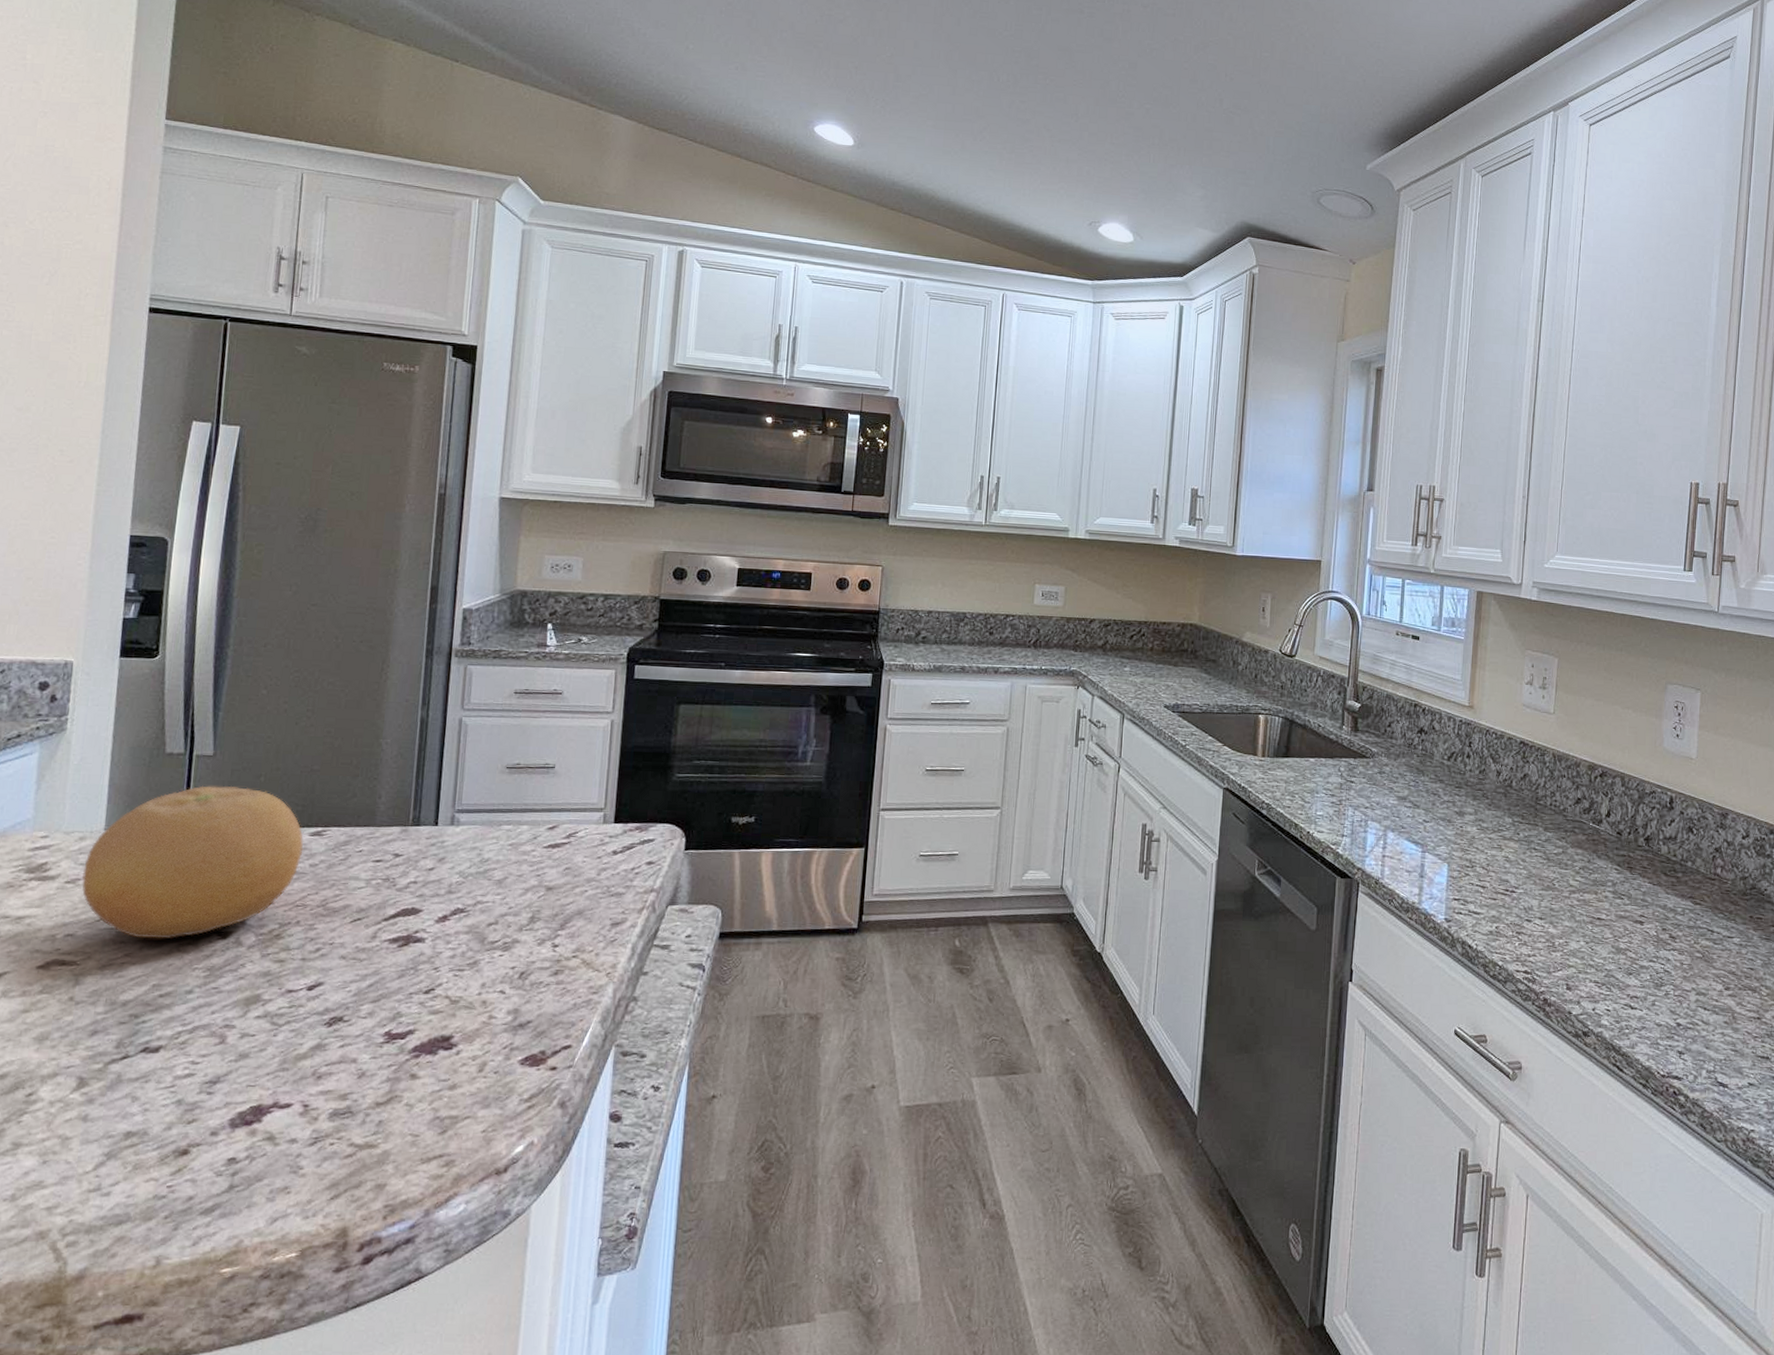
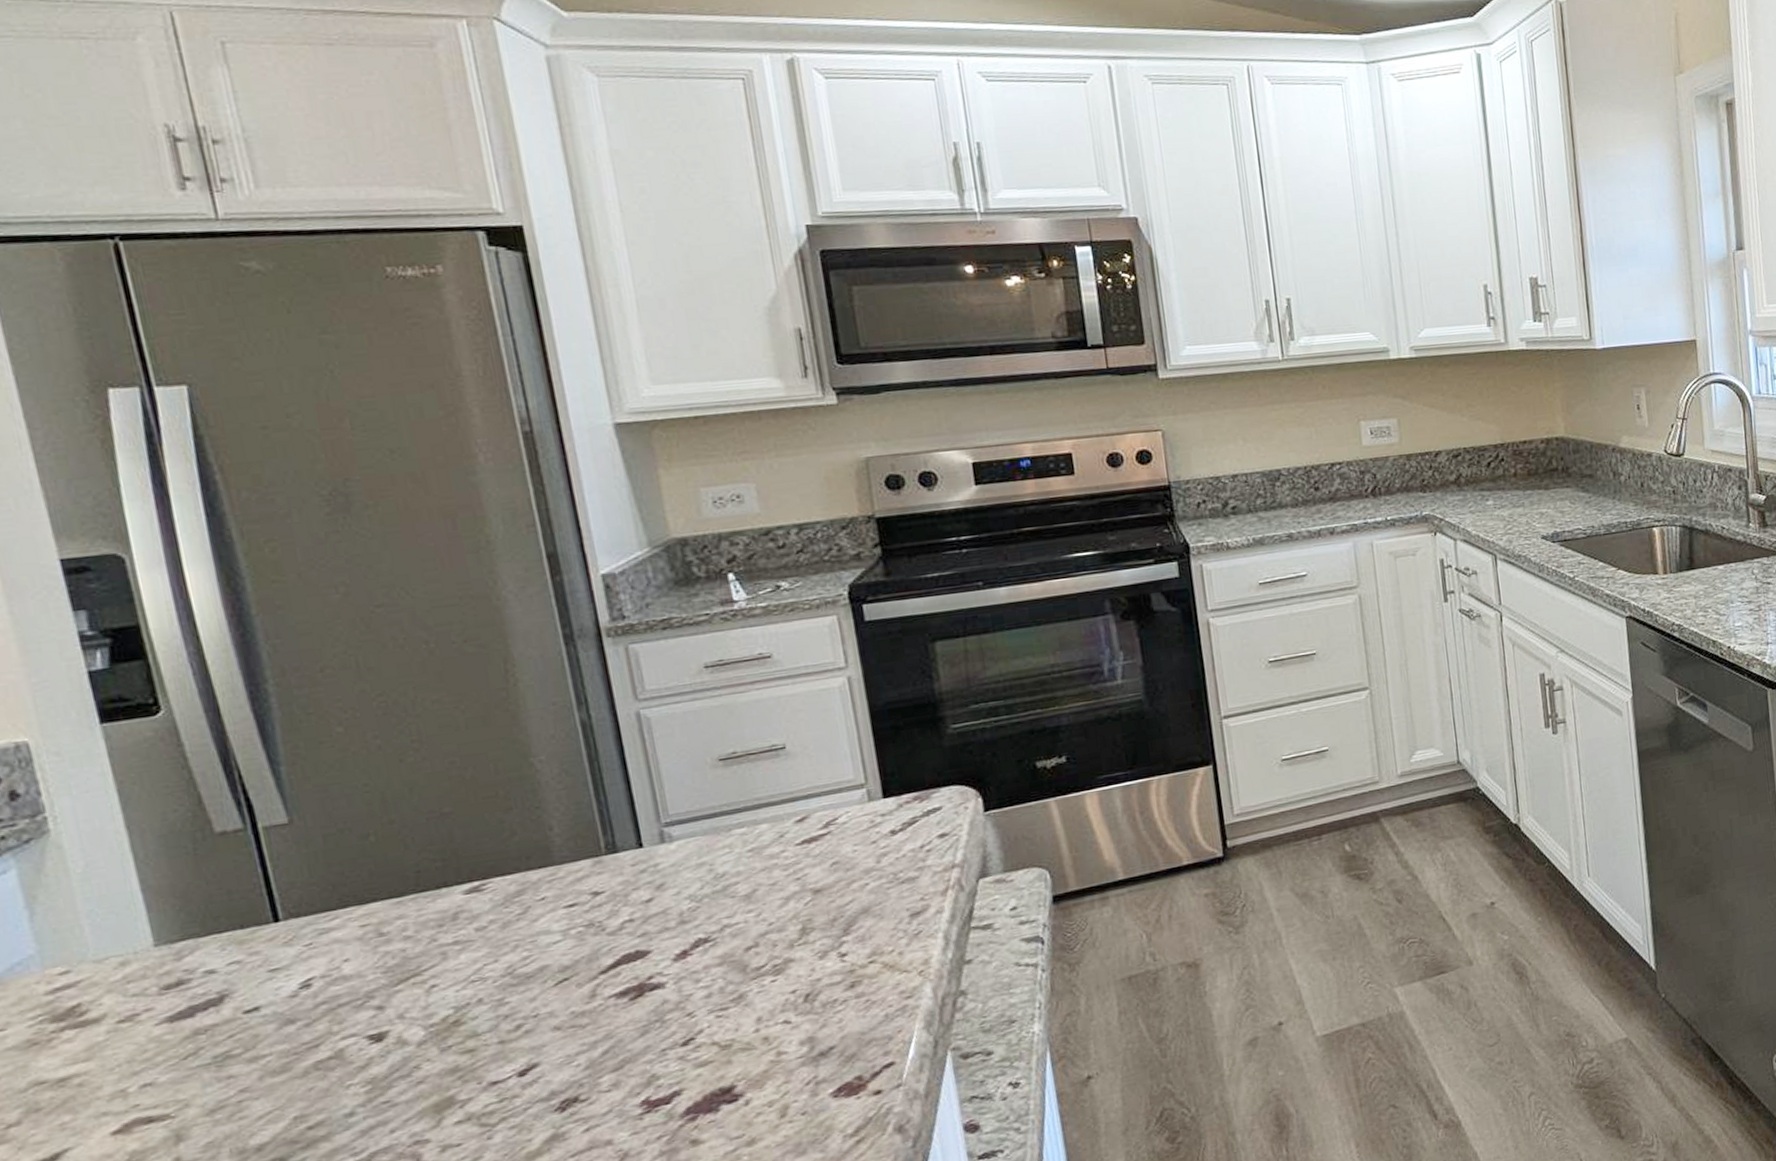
fruit: present [82,785,304,939] -> none [137,852,461,1068]

